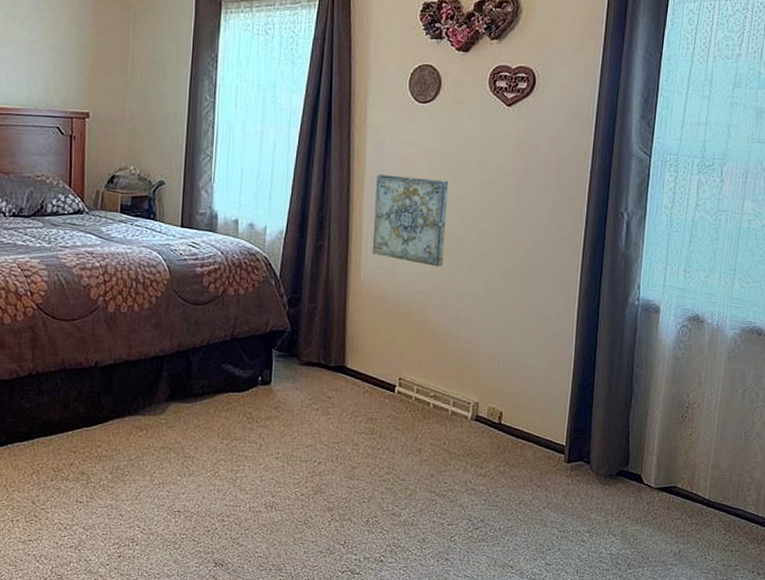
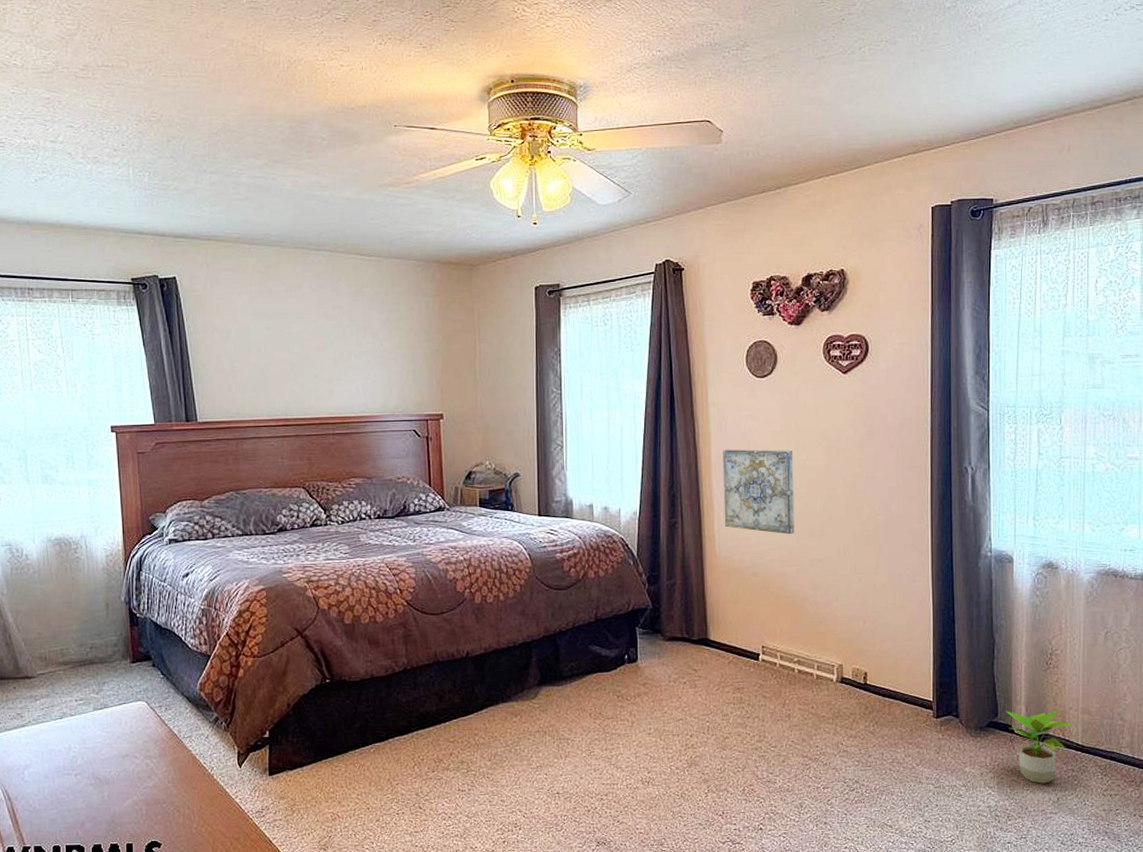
potted plant: none [637,460,703,535] -> present [1006,709,1074,784]

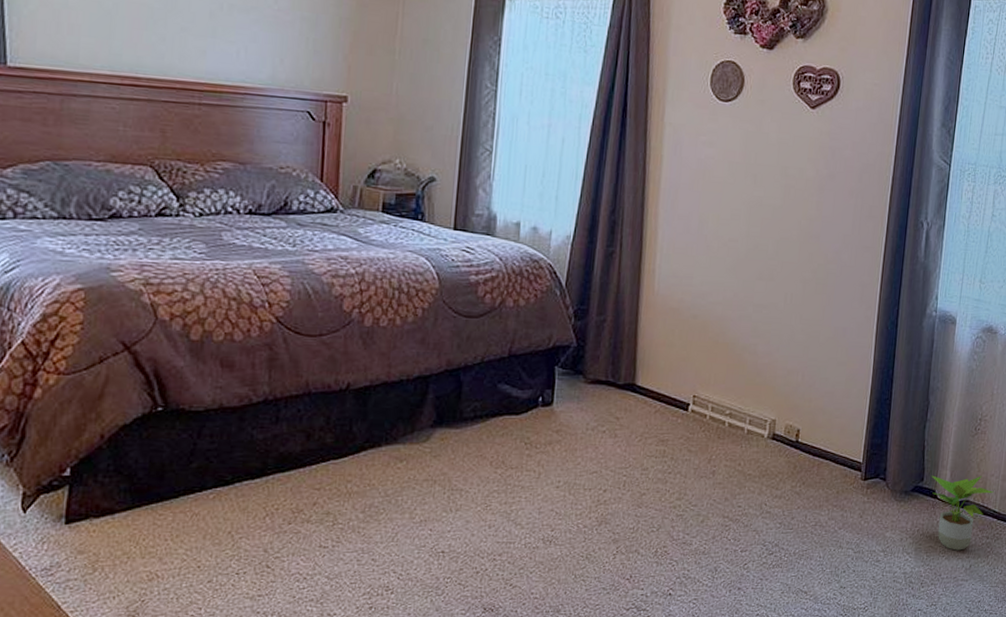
wall art: present [723,449,795,535] -> none [668,175,750,277]

